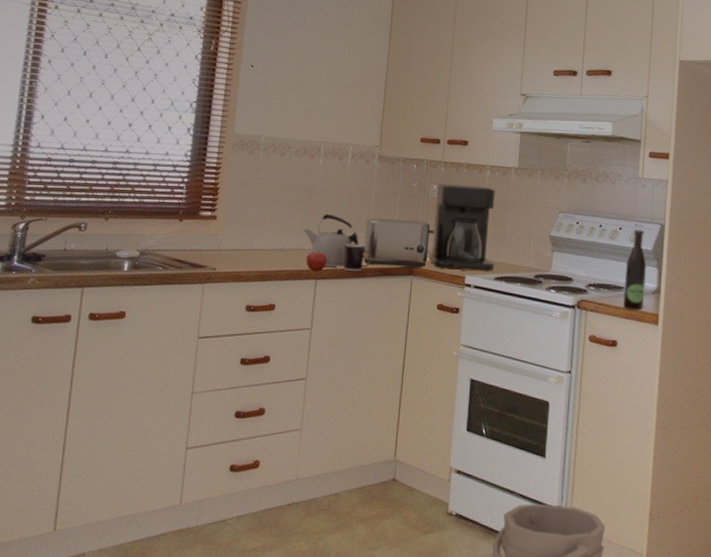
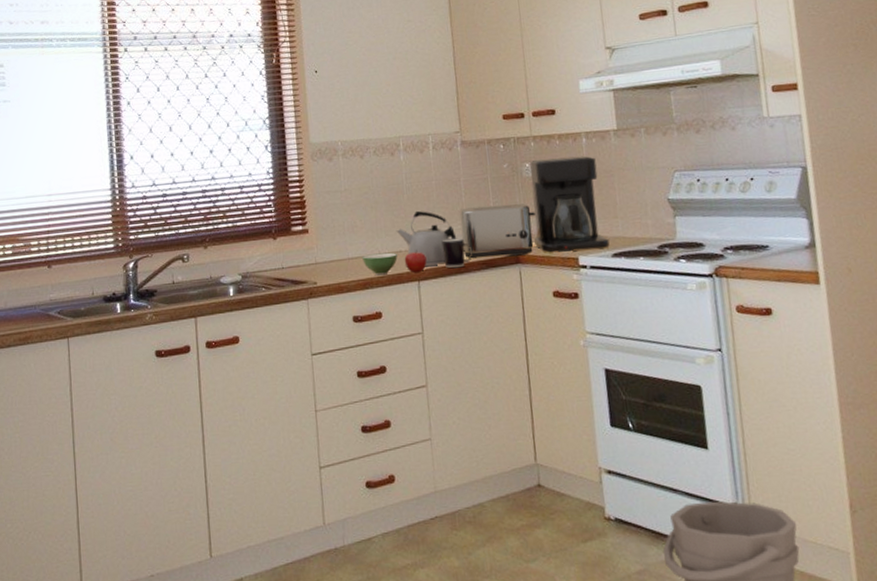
bowl: none [264,248,301,271] -> present [361,252,398,277]
bottle: present [622,230,647,312] -> none [766,177,799,272]

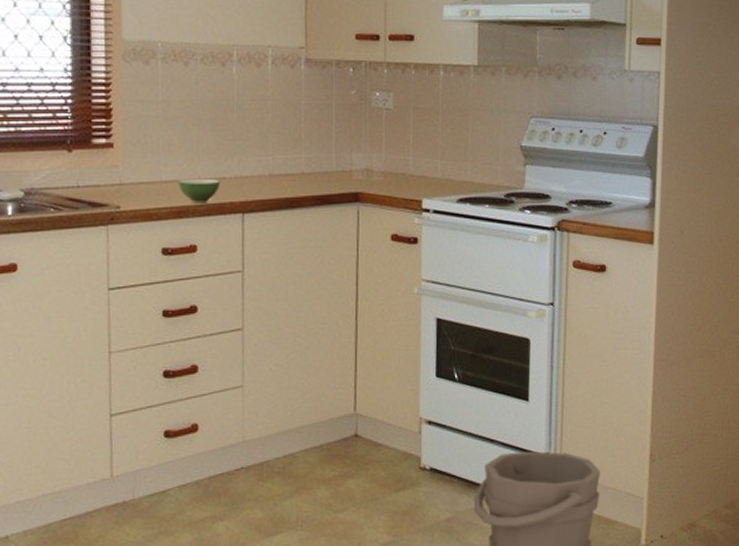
kettle: present [396,210,457,267] -> none [221,133,291,198]
fruit: present [404,249,427,274] -> none [228,178,254,204]
mug: present [441,238,473,269] -> none [273,168,308,202]
toaster: present [459,204,535,259] -> none [296,135,381,193]
coffee maker: present [530,155,610,253] -> none [377,90,456,193]

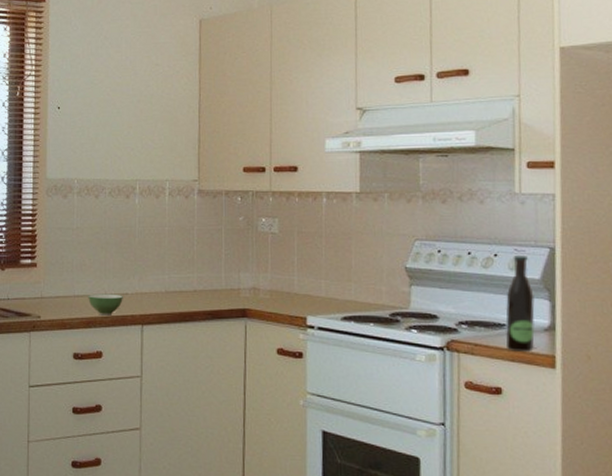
bottle: none [611,134,638,230] -> present [505,256,535,353]

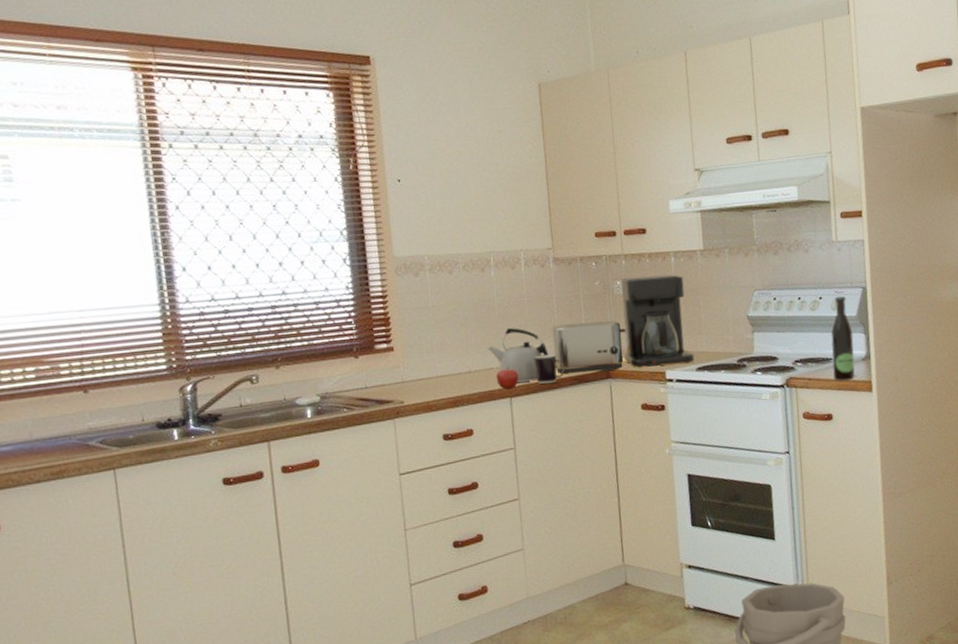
bowl: present [87,294,124,317] -> none [451,369,490,394]
kettle: none [124,255,185,312] -> present [487,327,549,384]
fruit: none [130,294,152,317] -> present [495,366,519,390]
mug: none [169,286,200,316] -> present [533,354,565,385]
toaster: none [190,257,267,310] -> present [551,320,626,375]
coffee maker: none [263,215,340,311] -> present [621,274,695,368]

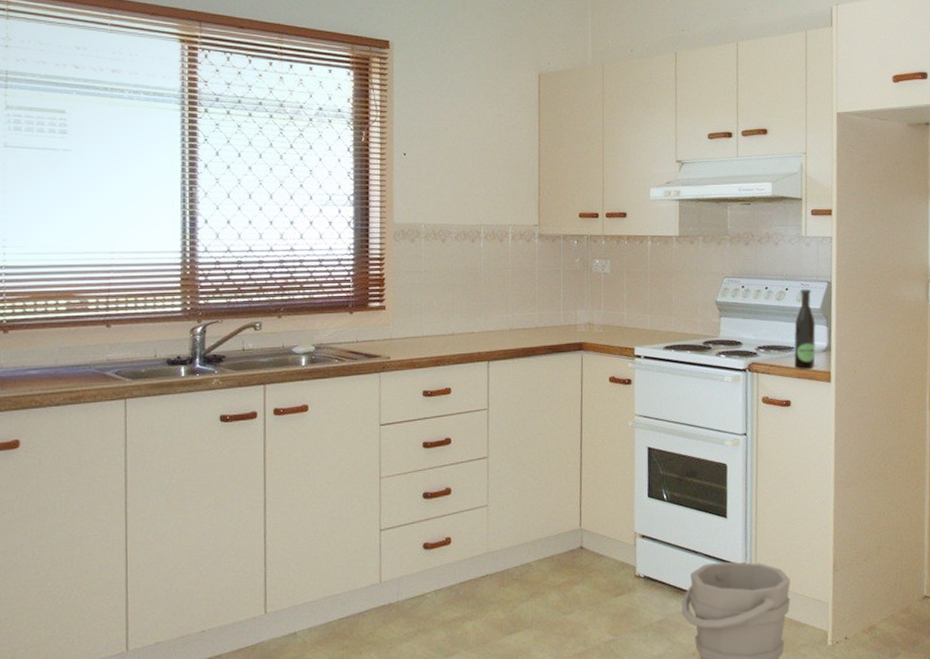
kettle: present [487,327,549,384] -> none [471,295,527,349]
fruit: present [495,366,519,390] -> none [476,332,497,354]
mug: present [533,354,565,385] -> none [513,323,541,351]
toaster: present [551,320,626,375] -> none [531,295,600,344]
coffee maker: present [621,274,695,368] -> none [597,257,663,342]

